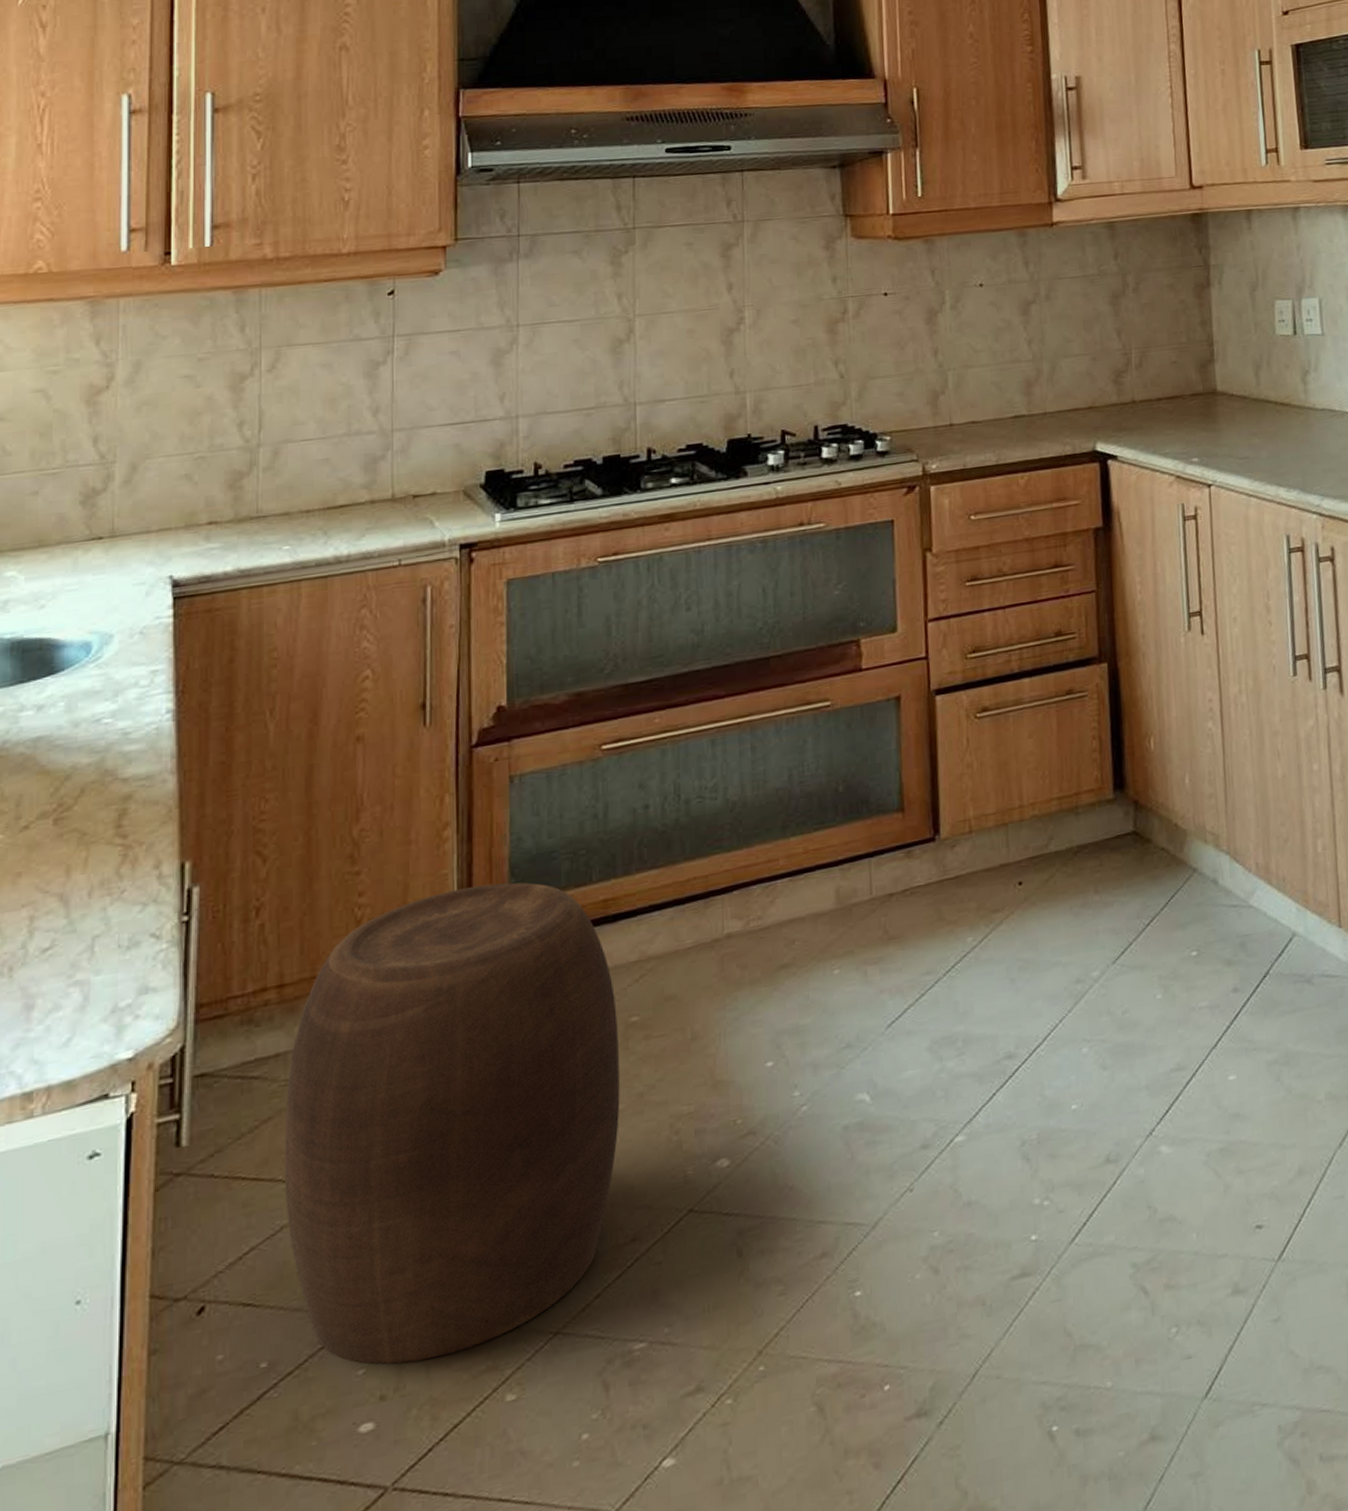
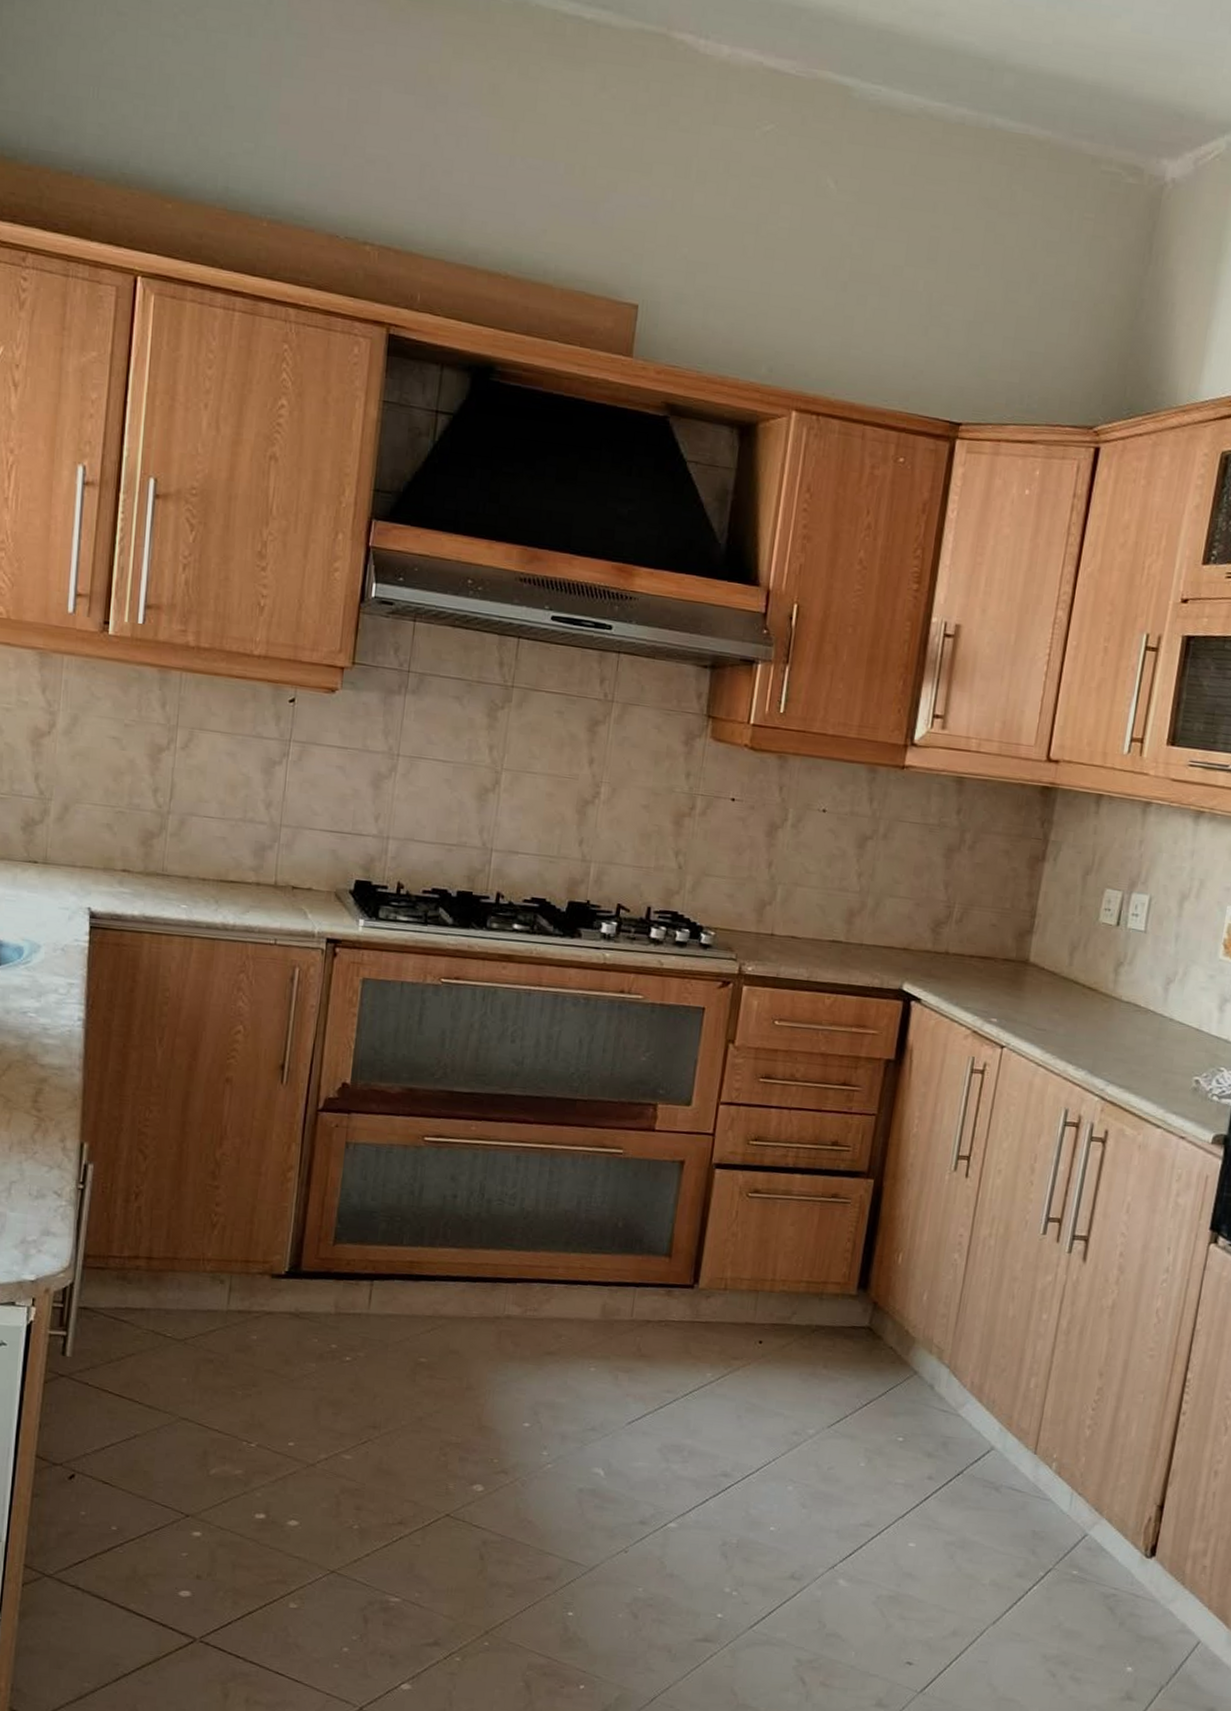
stool: present [284,882,620,1365] -> none [139,1220,410,1563]

